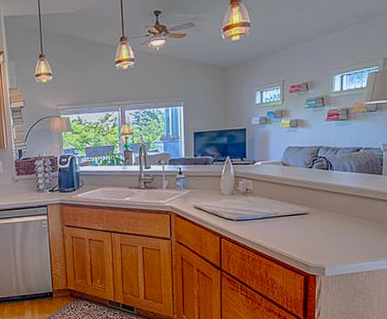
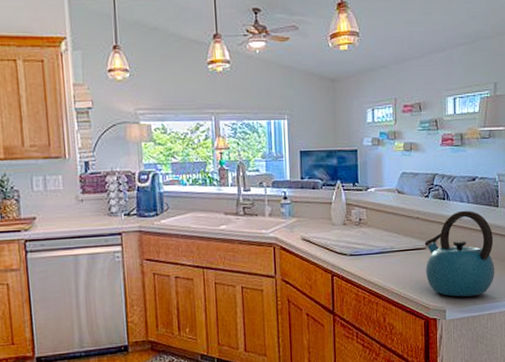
kettle: none [306,178,376,256] -> present [424,210,495,297]

